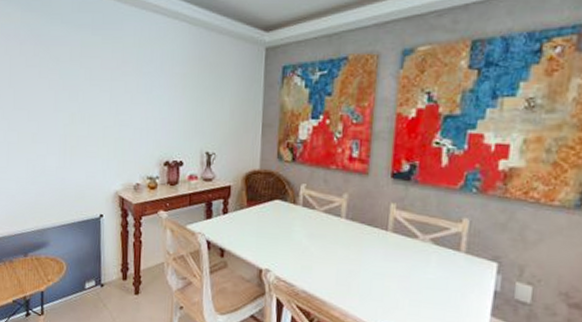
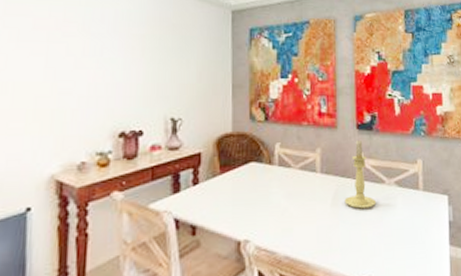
candle holder: none [369,190,406,261] -> present [344,140,377,209]

